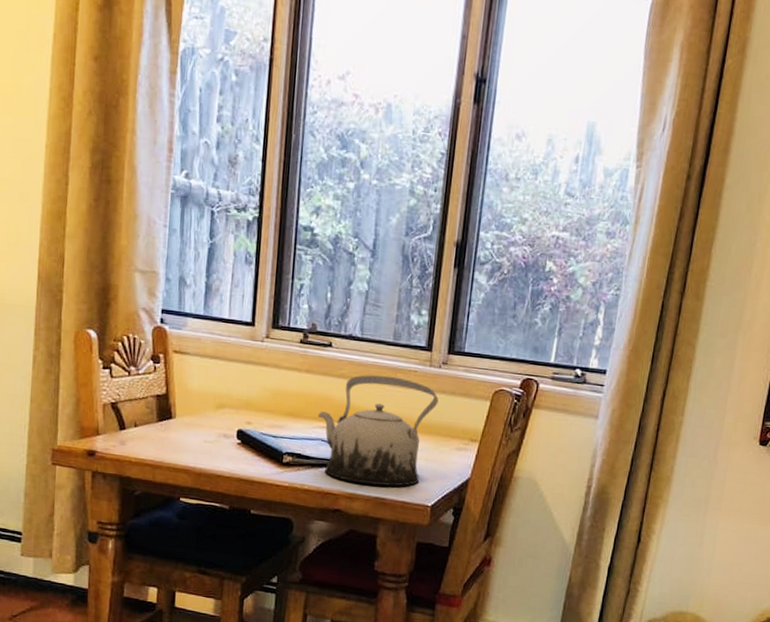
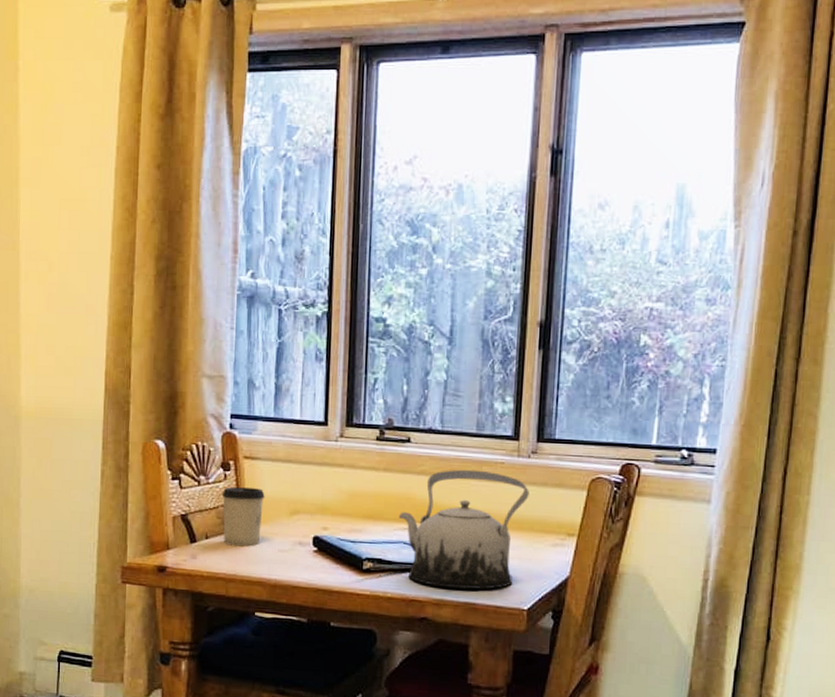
cup: none [151,379,193,437] -> present [221,487,265,547]

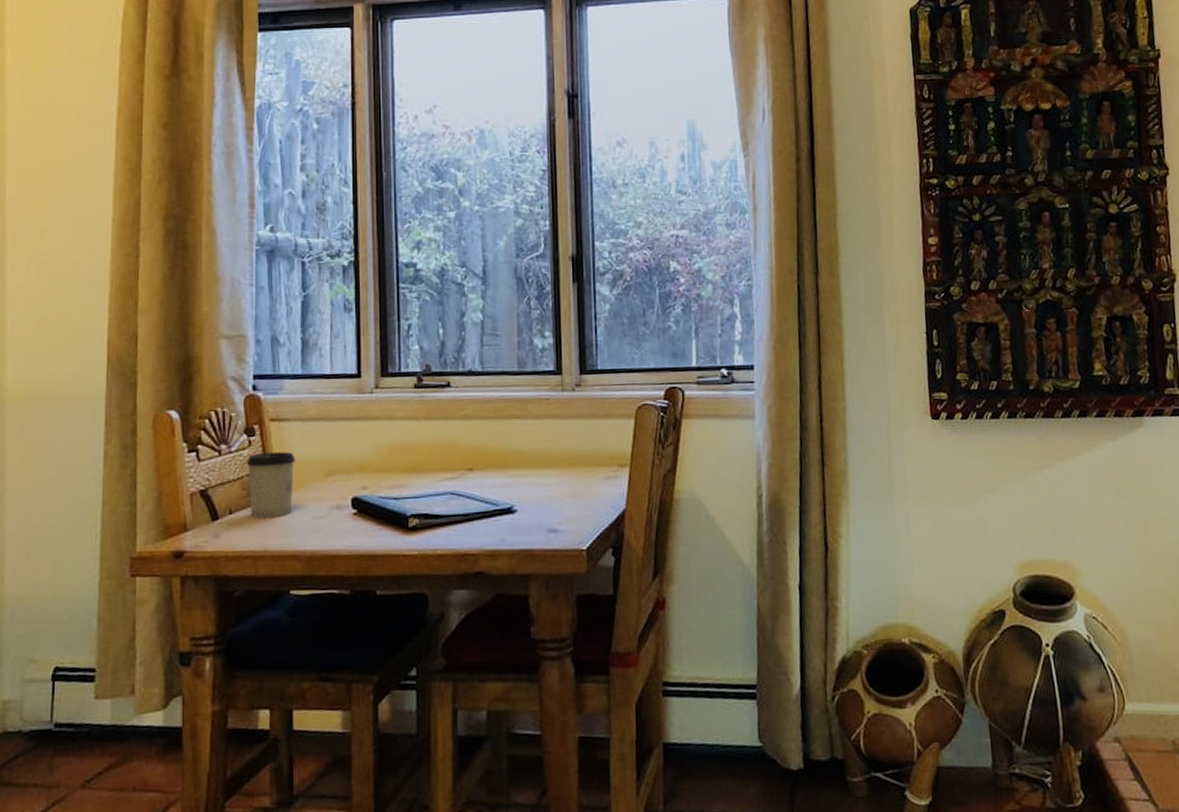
teapot: present [398,469,529,590] -> none [443,408,577,537]

